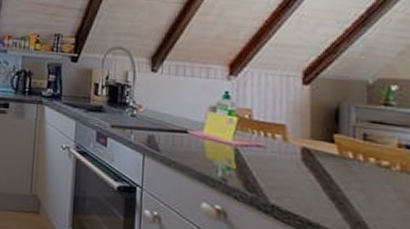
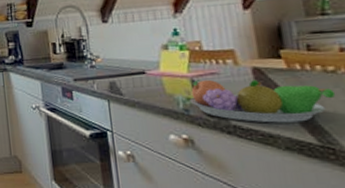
fruit bowl: none [229,150,386,215] -> present [189,79,336,123]

